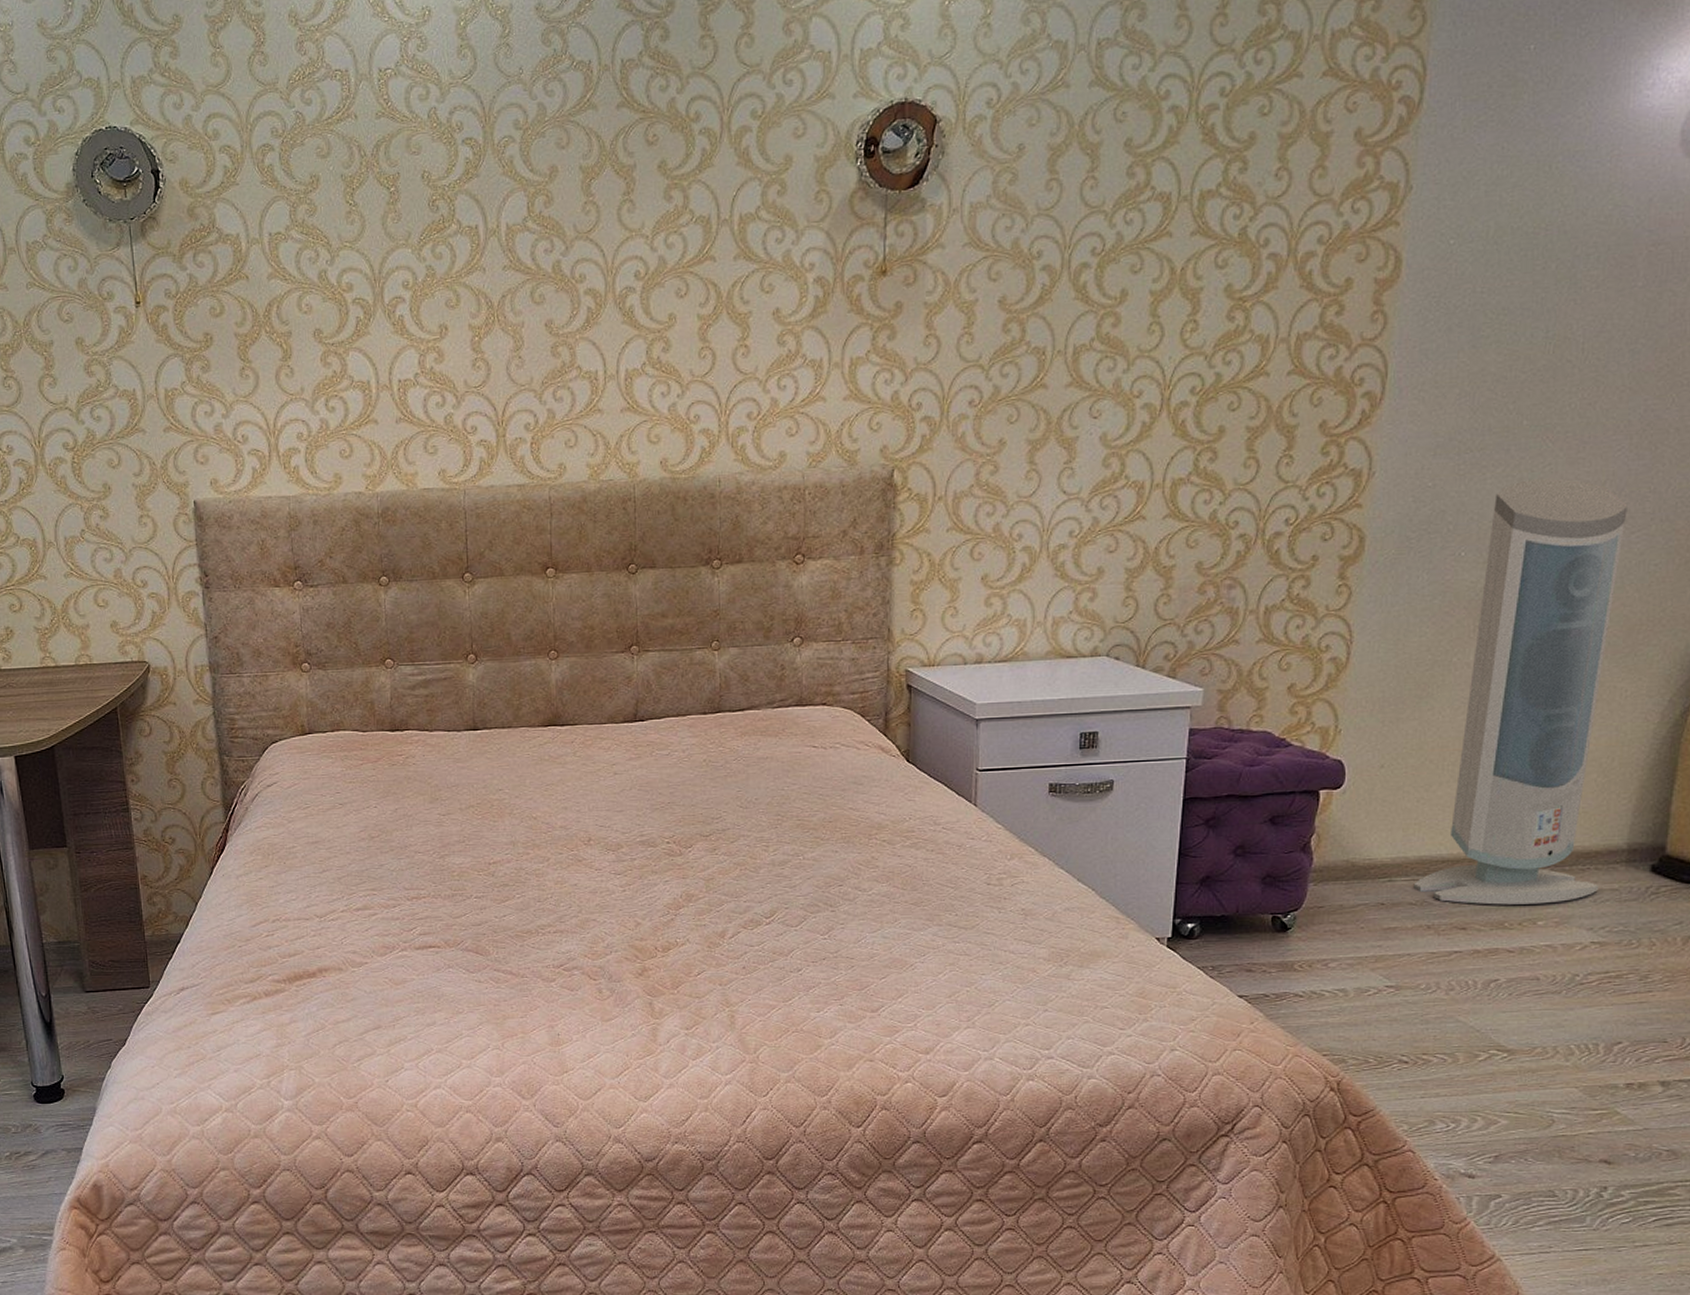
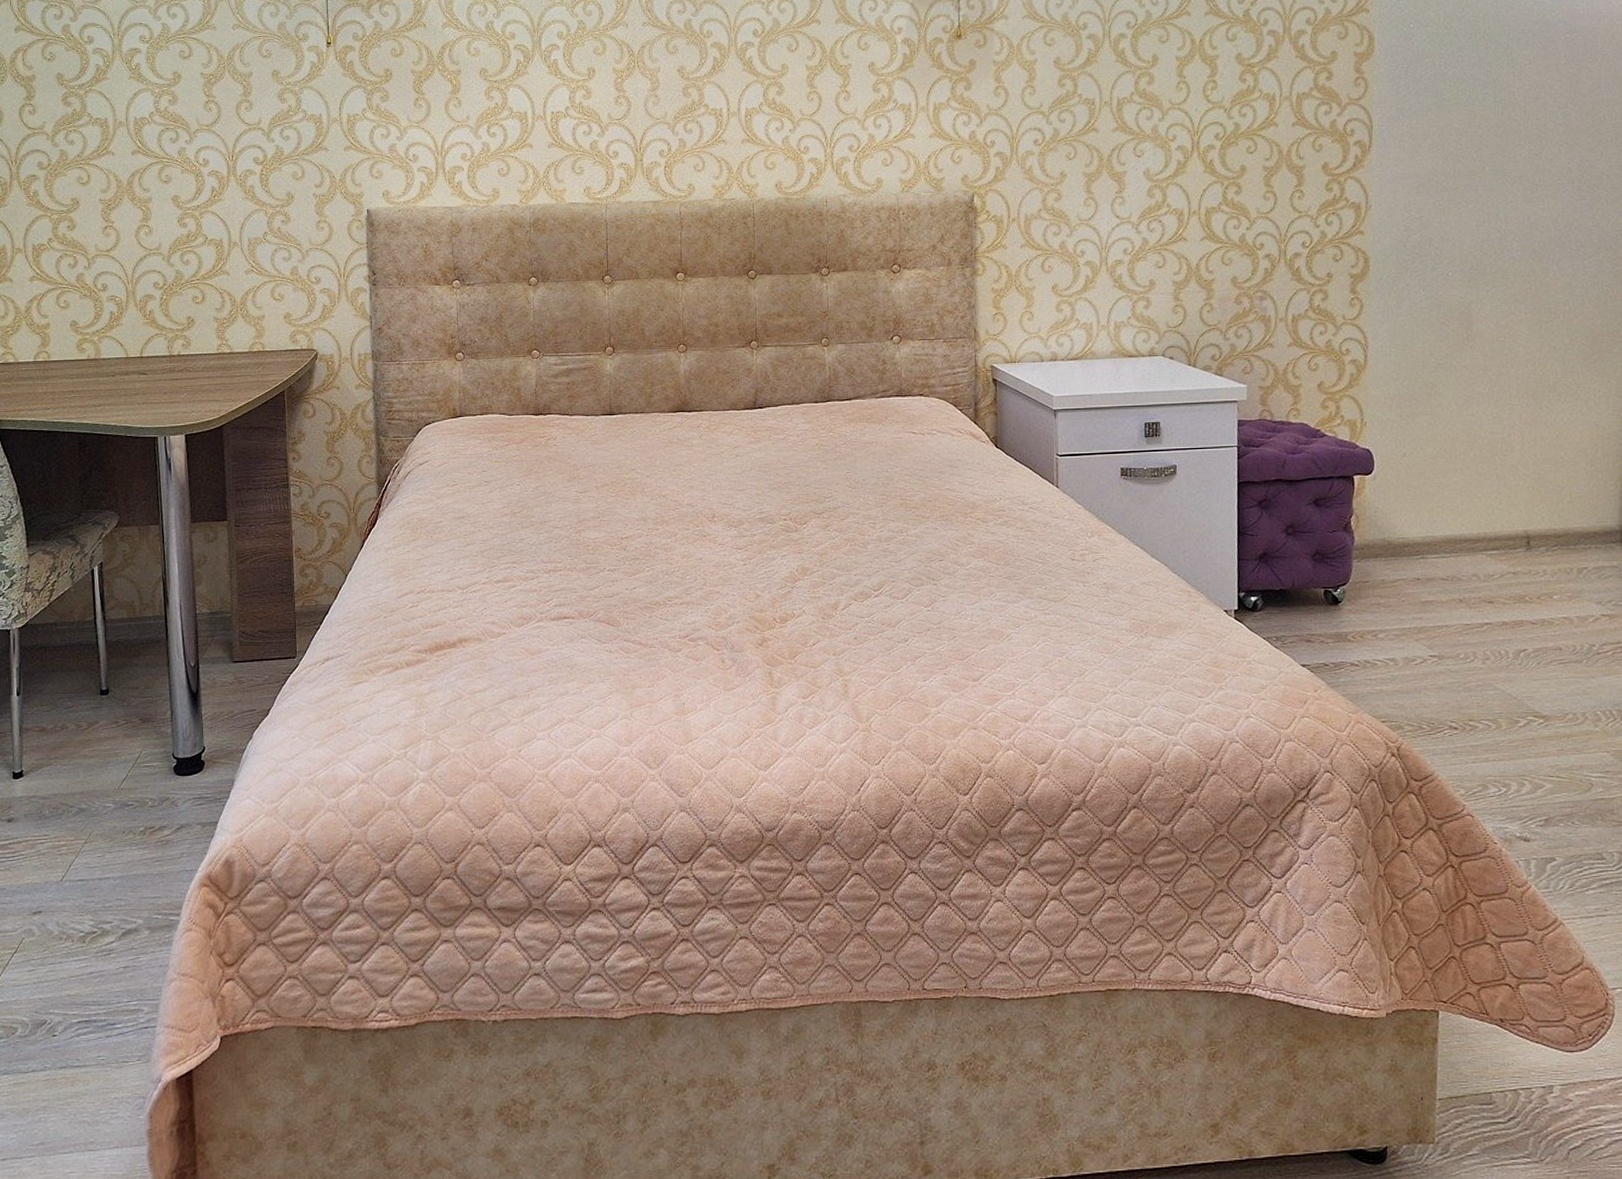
air purifier: present [1413,478,1628,905] -> none [1443,213,1601,580]

